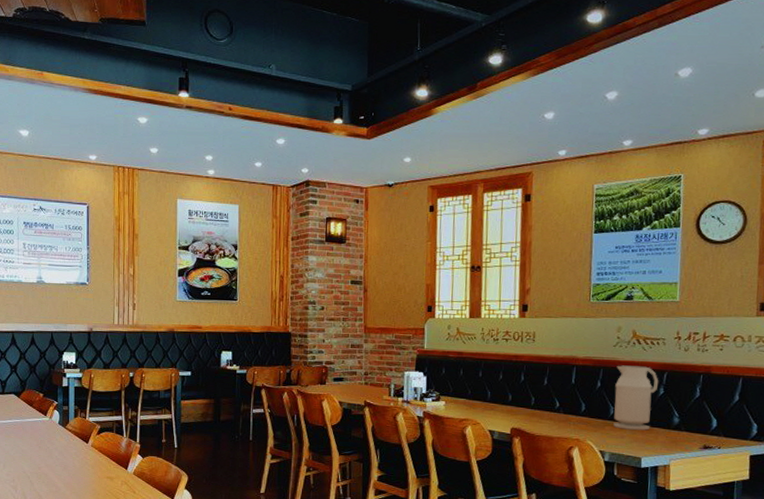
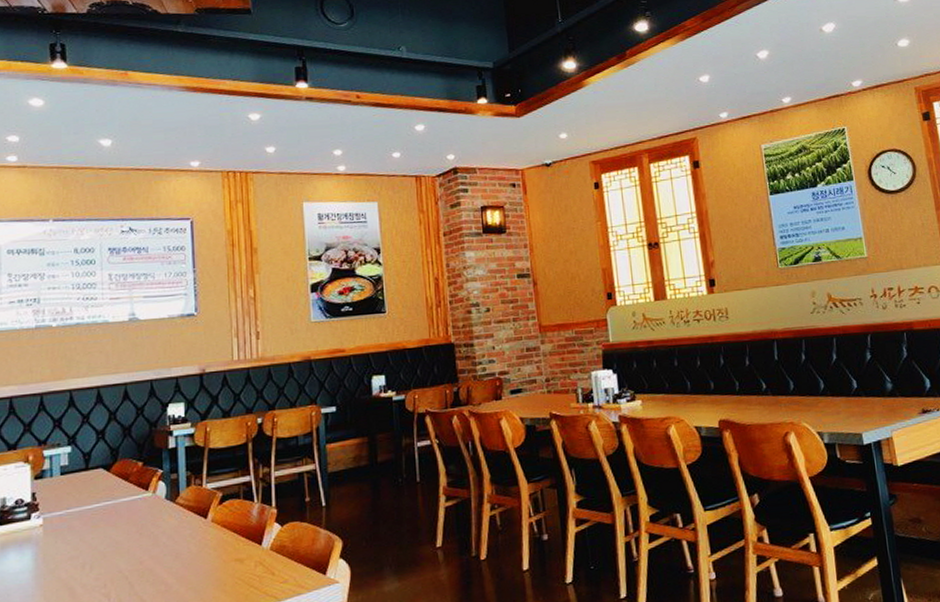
water jug: present [613,365,659,431] -> none [818,331,865,404]

